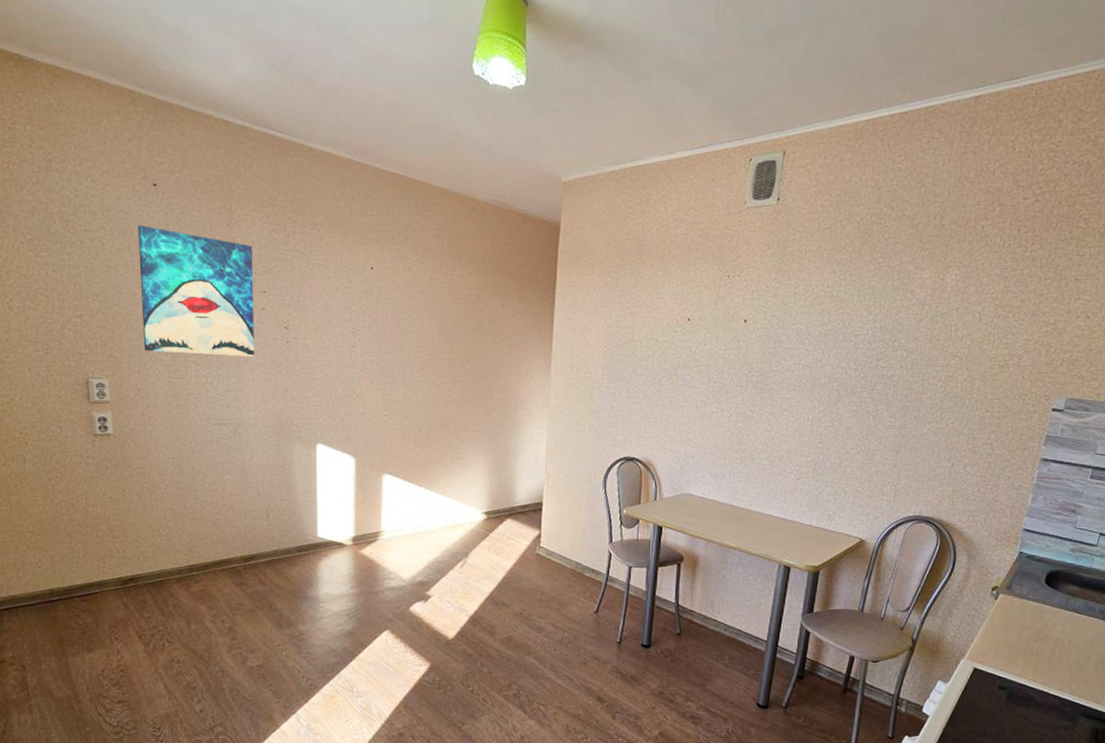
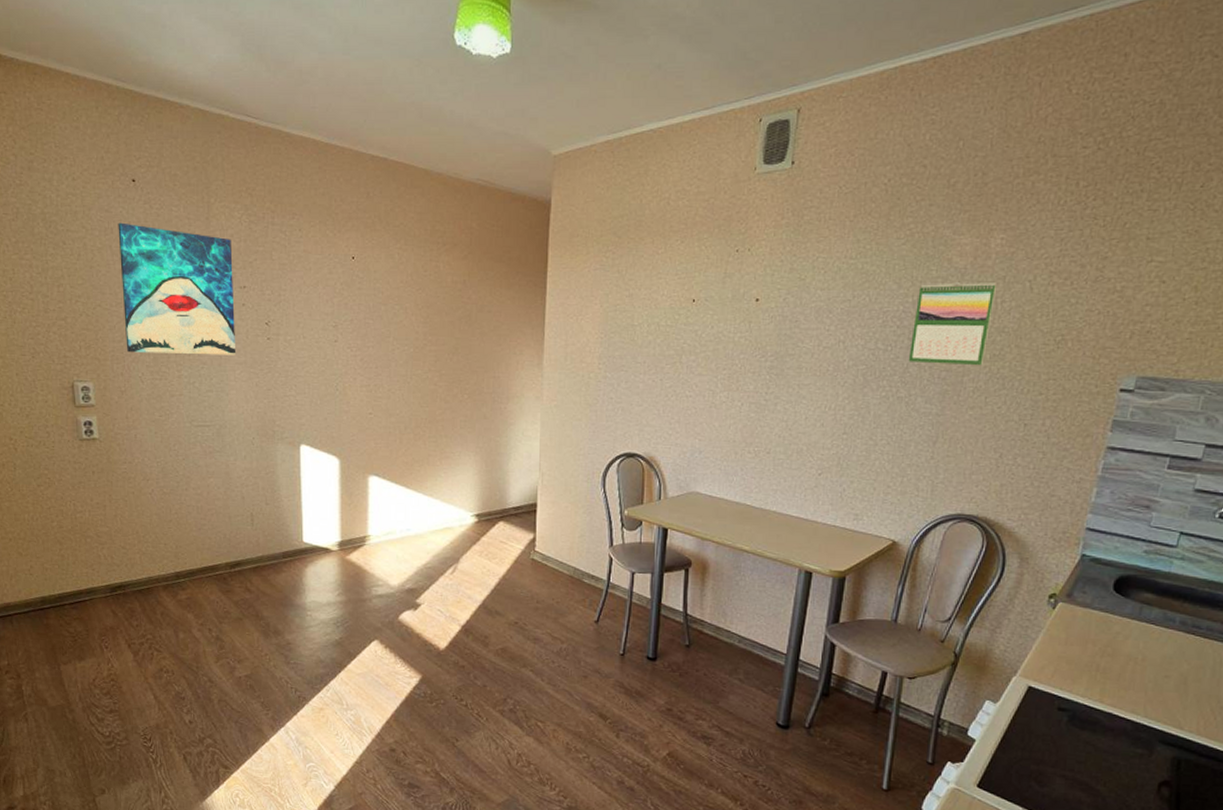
calendar: none [876,312,951,386] -> present [908,282,996,366]

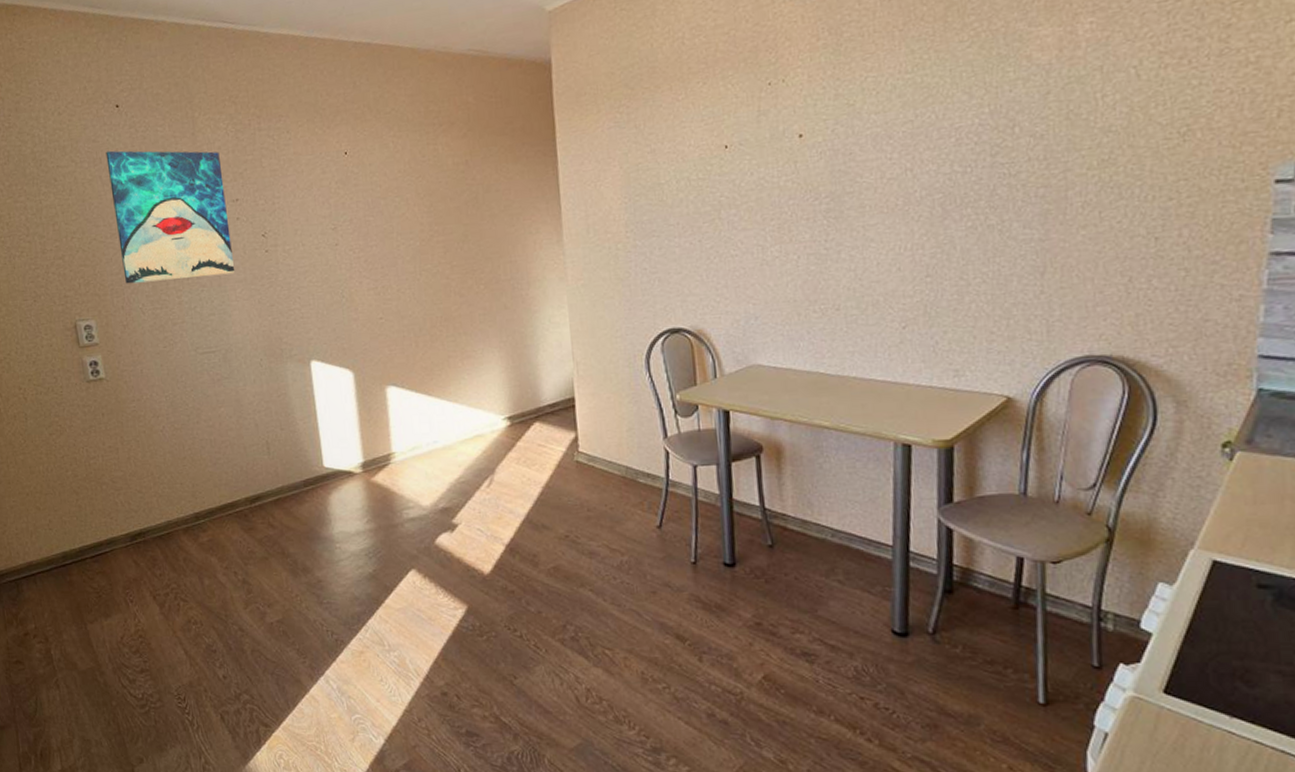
calendar: present [908,282,996,366] -> none [994,75,1093,183]

